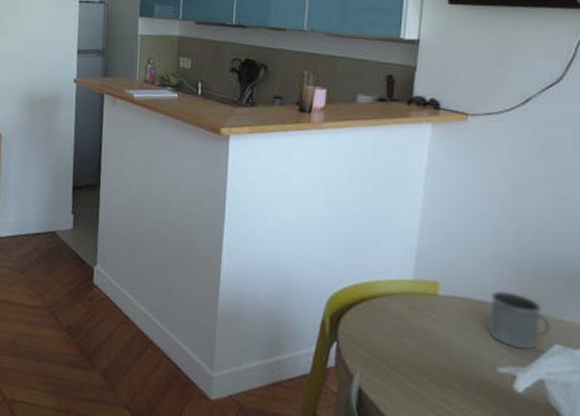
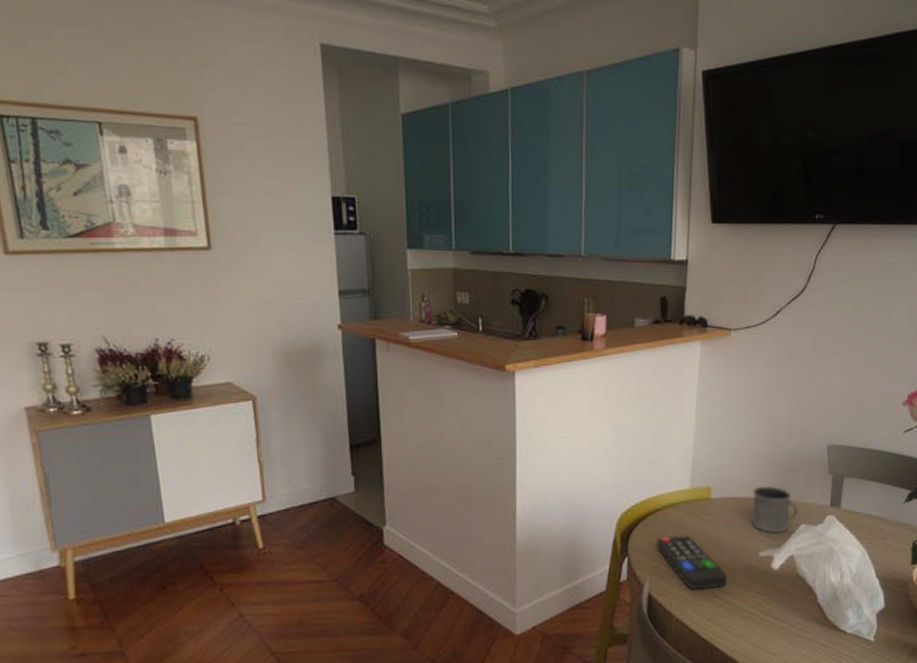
remote control: none [371,327,456,399] -> present [657,534,728,590]

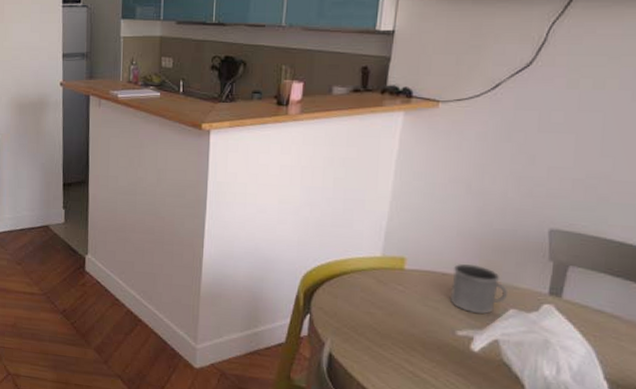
remote control: present [657,534,728,590] -> none [341,300,418,360]

